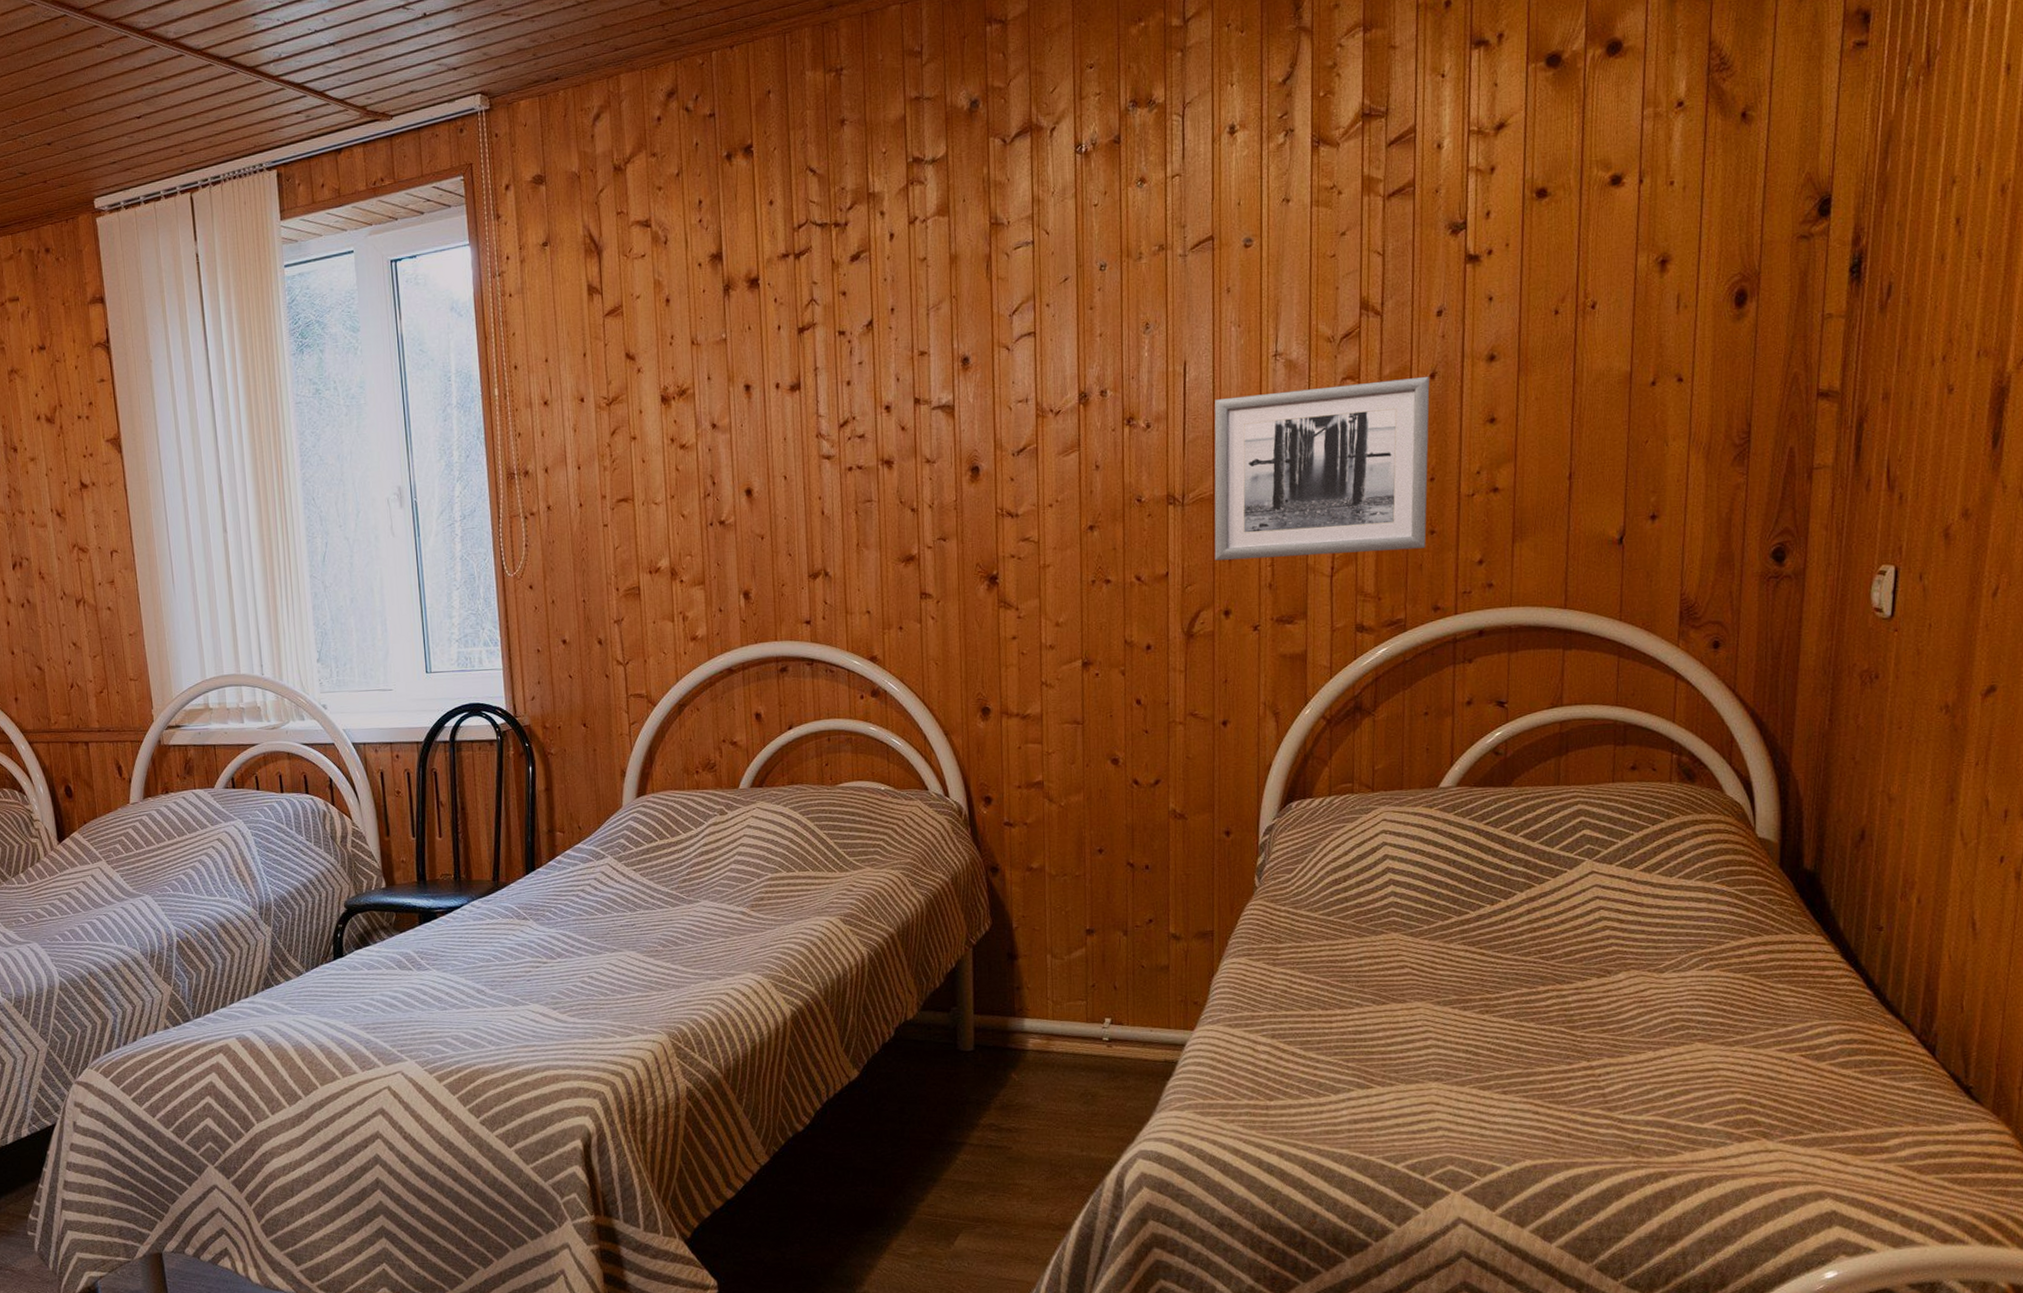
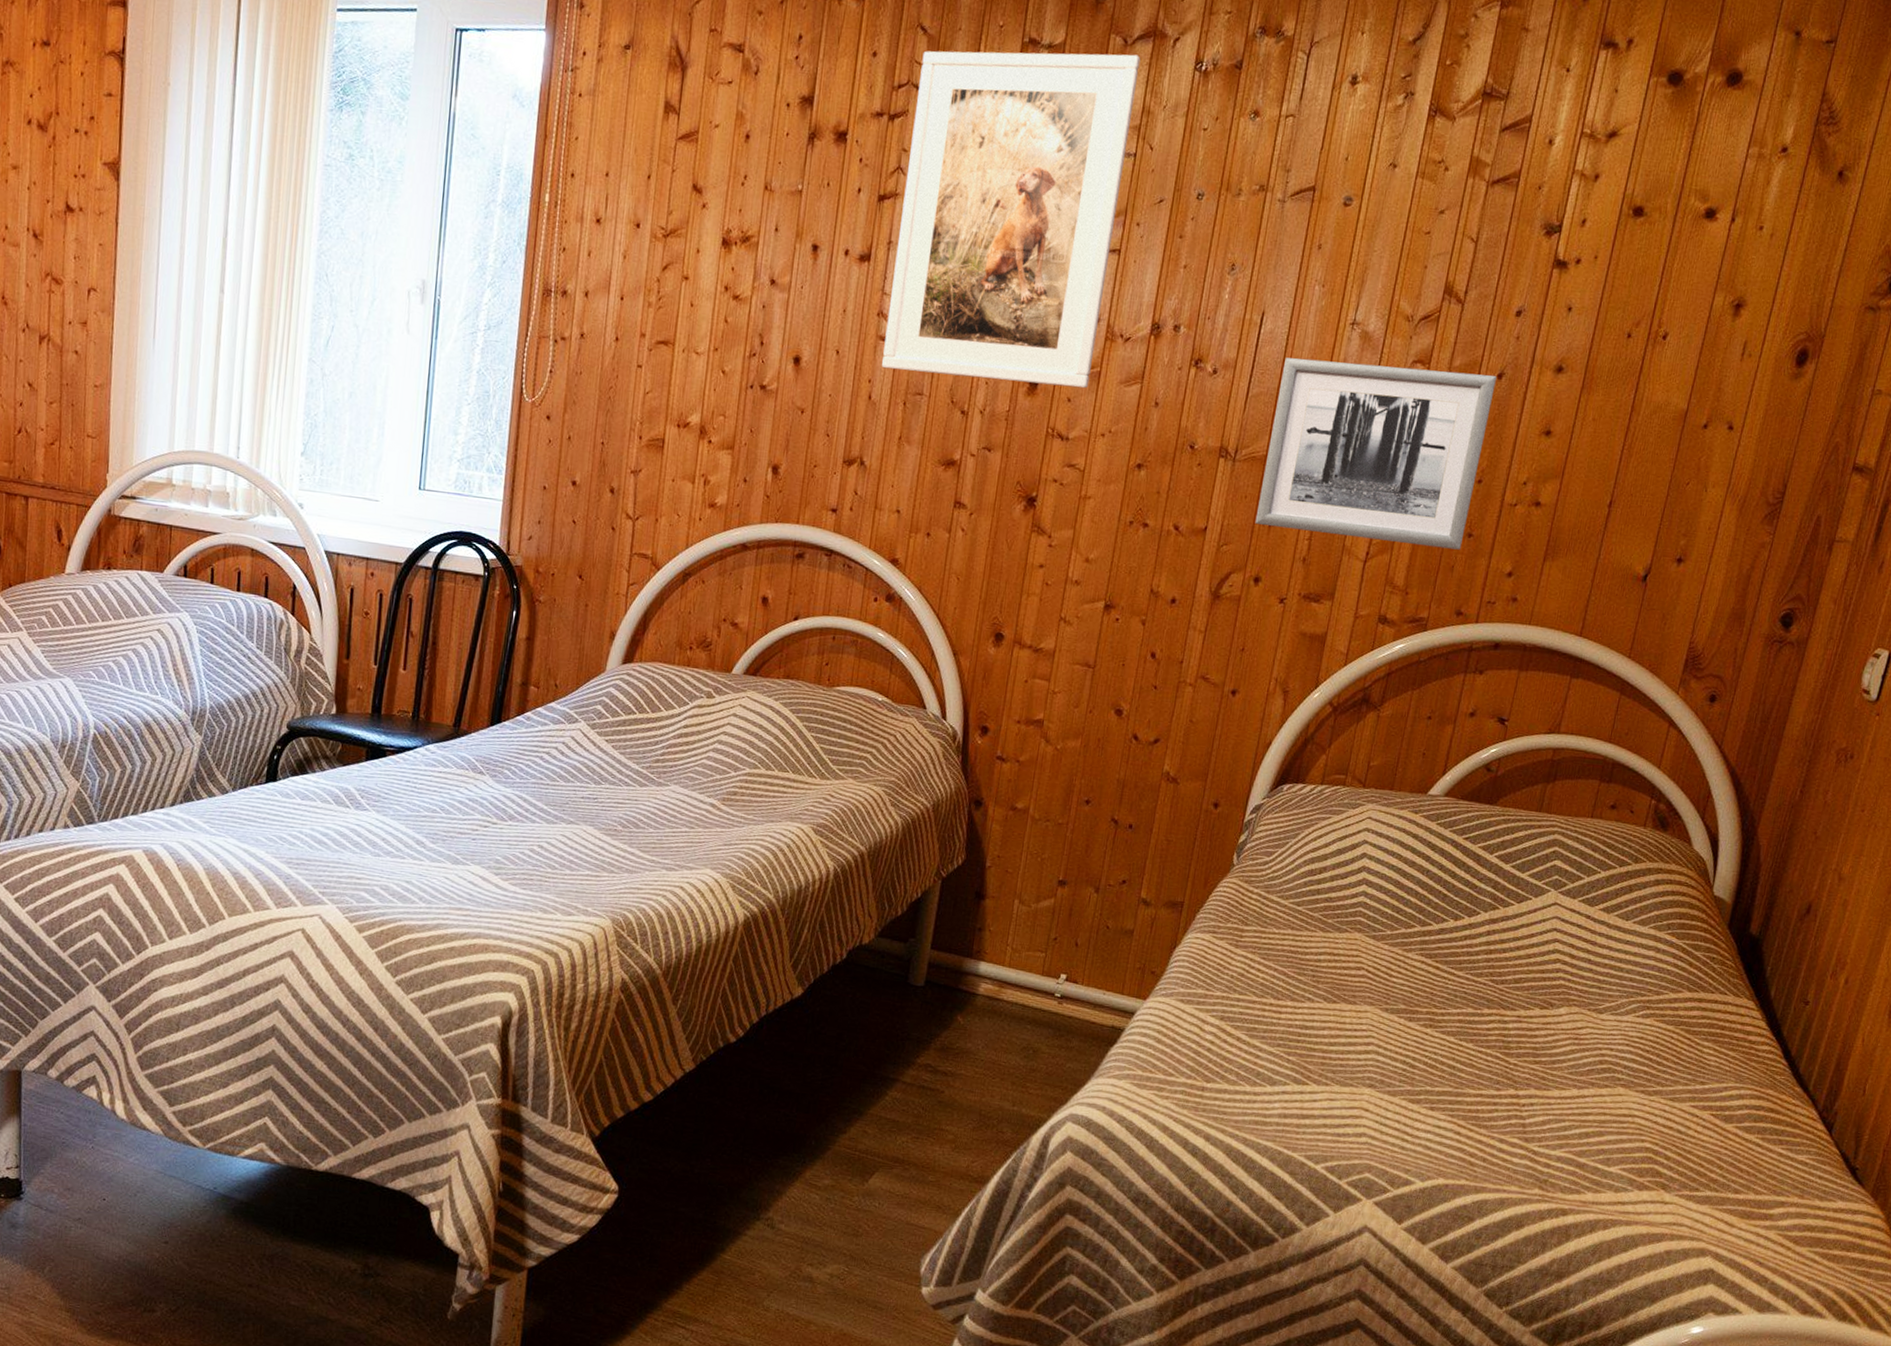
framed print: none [816,151,1028,484] -> present [882,50,1141,389]

